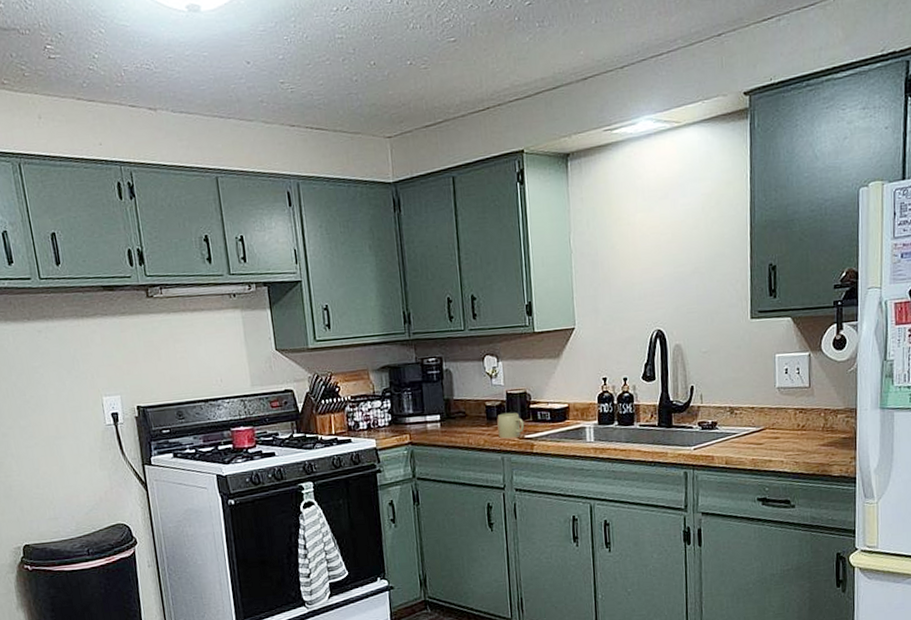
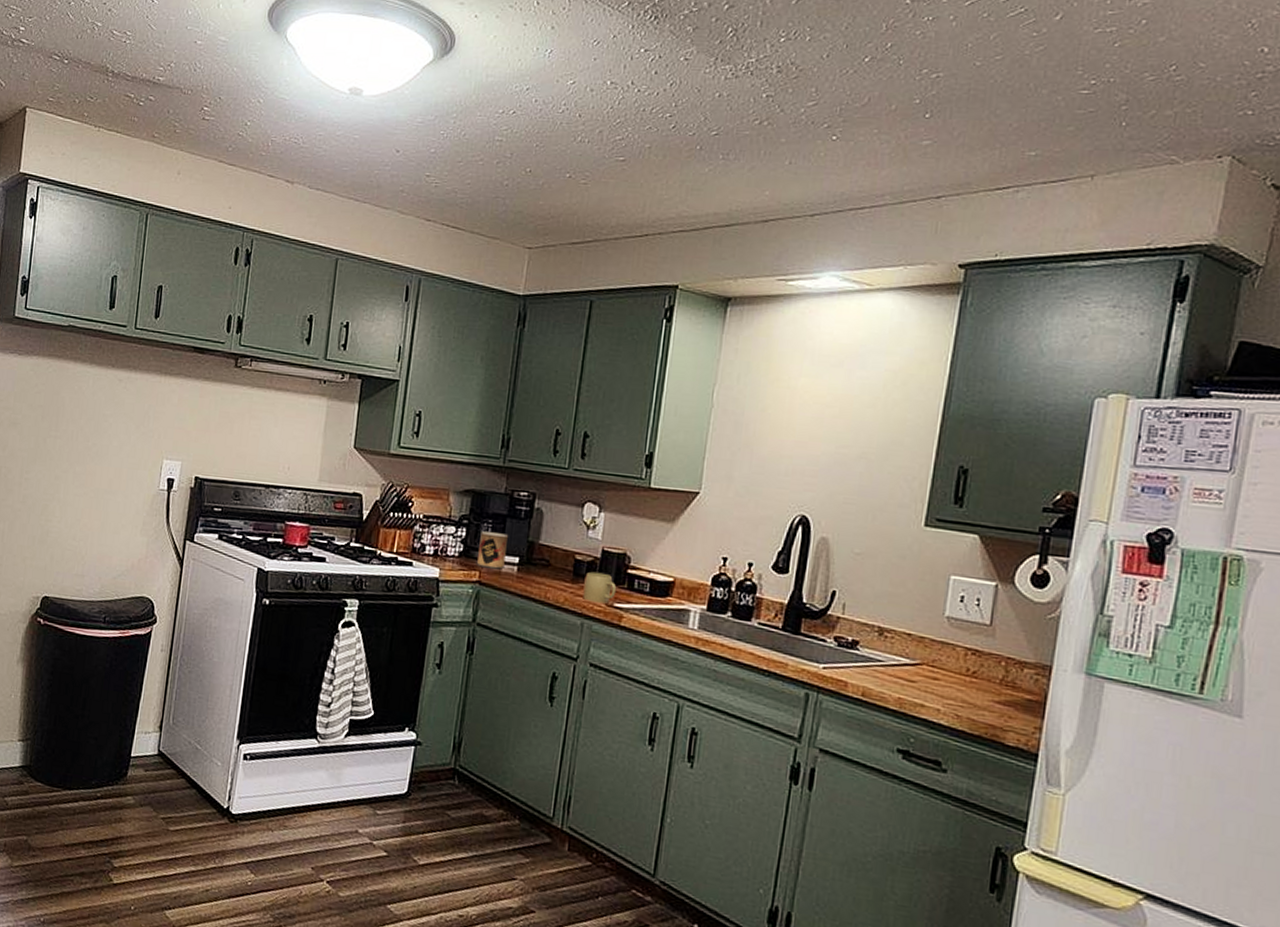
tin can: none [403,397,429,430] -> present [477,531,509,570]

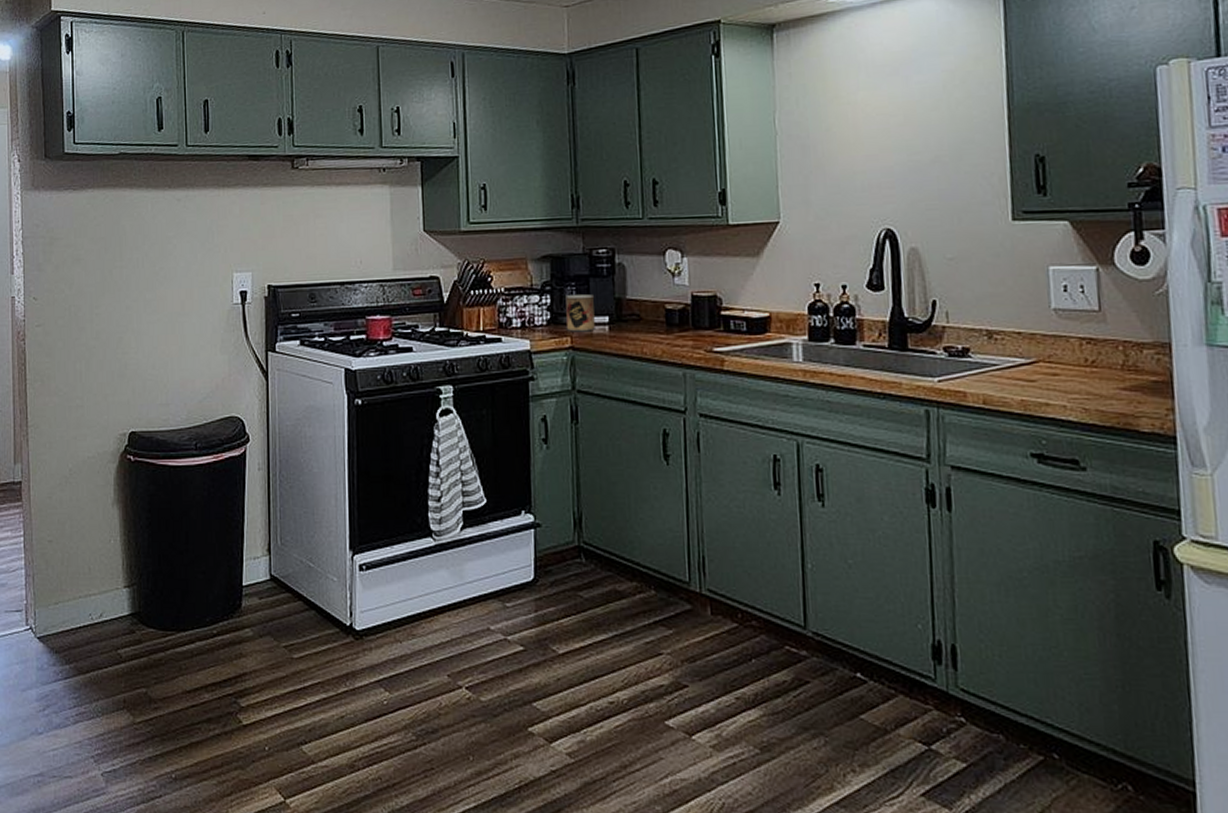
mug: present [583,571,617,605] -> none [679,318,714,352]

